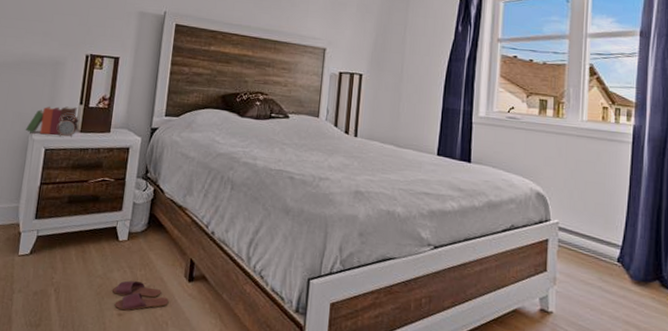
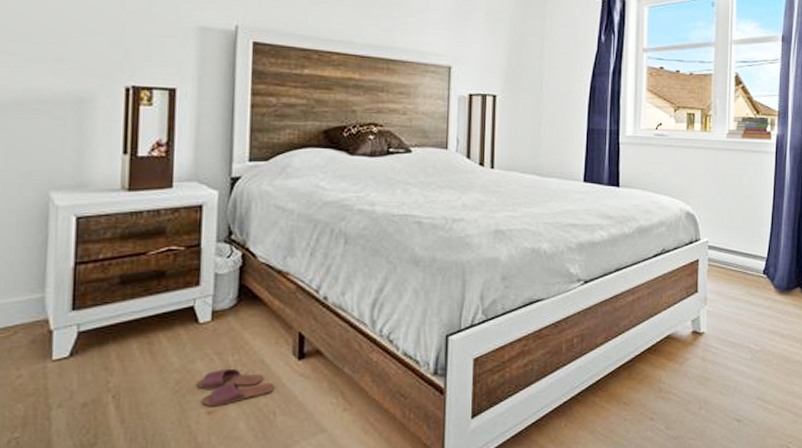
books: present [26,106,77,136] -> none [43,158,120,199]
alarm clock: present [57,113,79,138] -> none [92,166,124,200]
books: none [579,105,629,130] -> present [726,116,772,140]

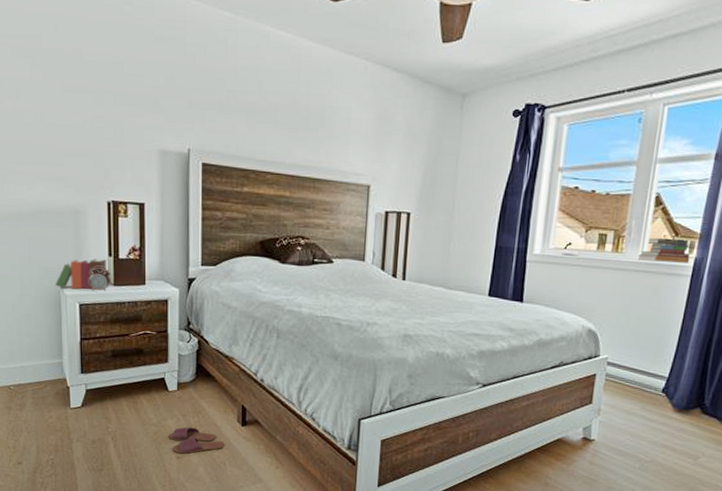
books: none [43,158,120,199] -> present [56,259,107,291]
alarm clock: none [92,166,124,200] -> present [89,265,110,292]

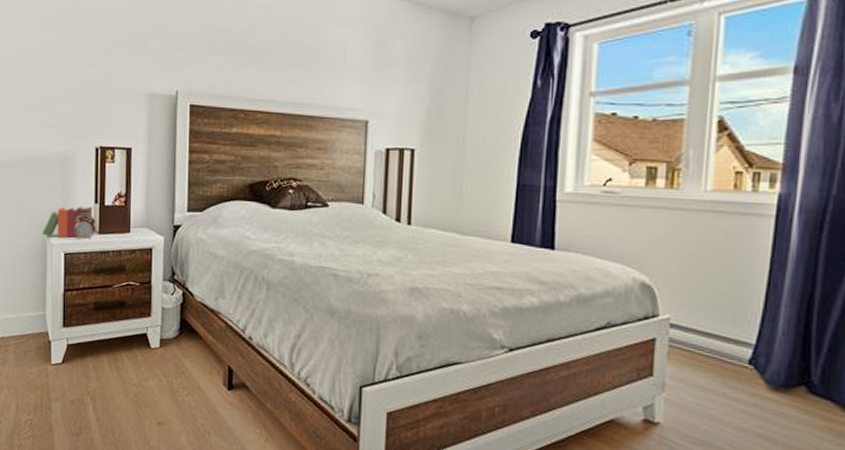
slippers: present [169,427,224,454] -> none [150,389,209,420]
books: present [638,238,690,263] -> none [701,171,772,200]

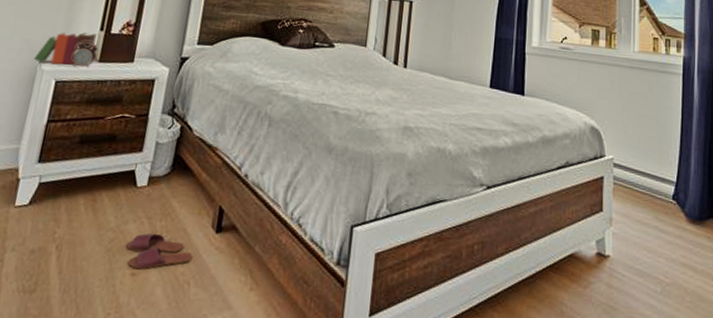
slippers: none [150,389,209,420] -> present [126,233,192,269]

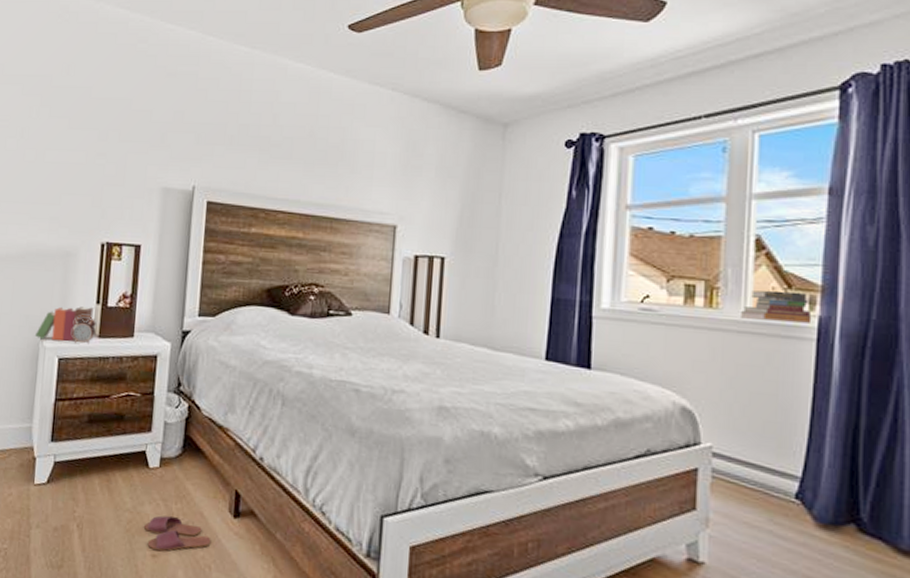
books: none [631,36,679,62] -> present [741,290,812,323]

